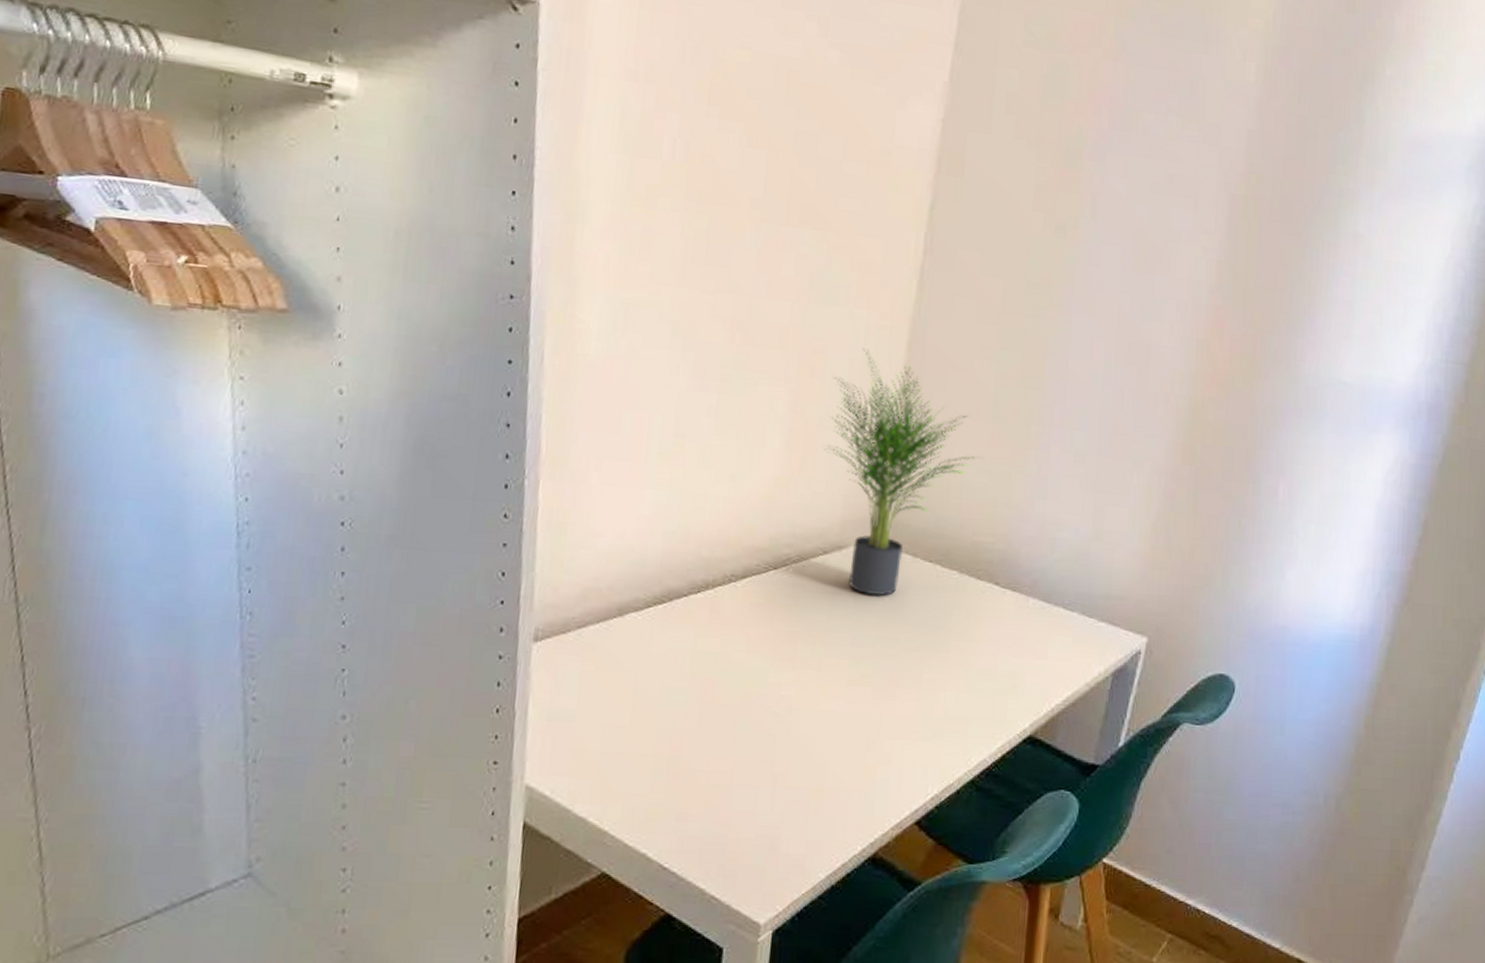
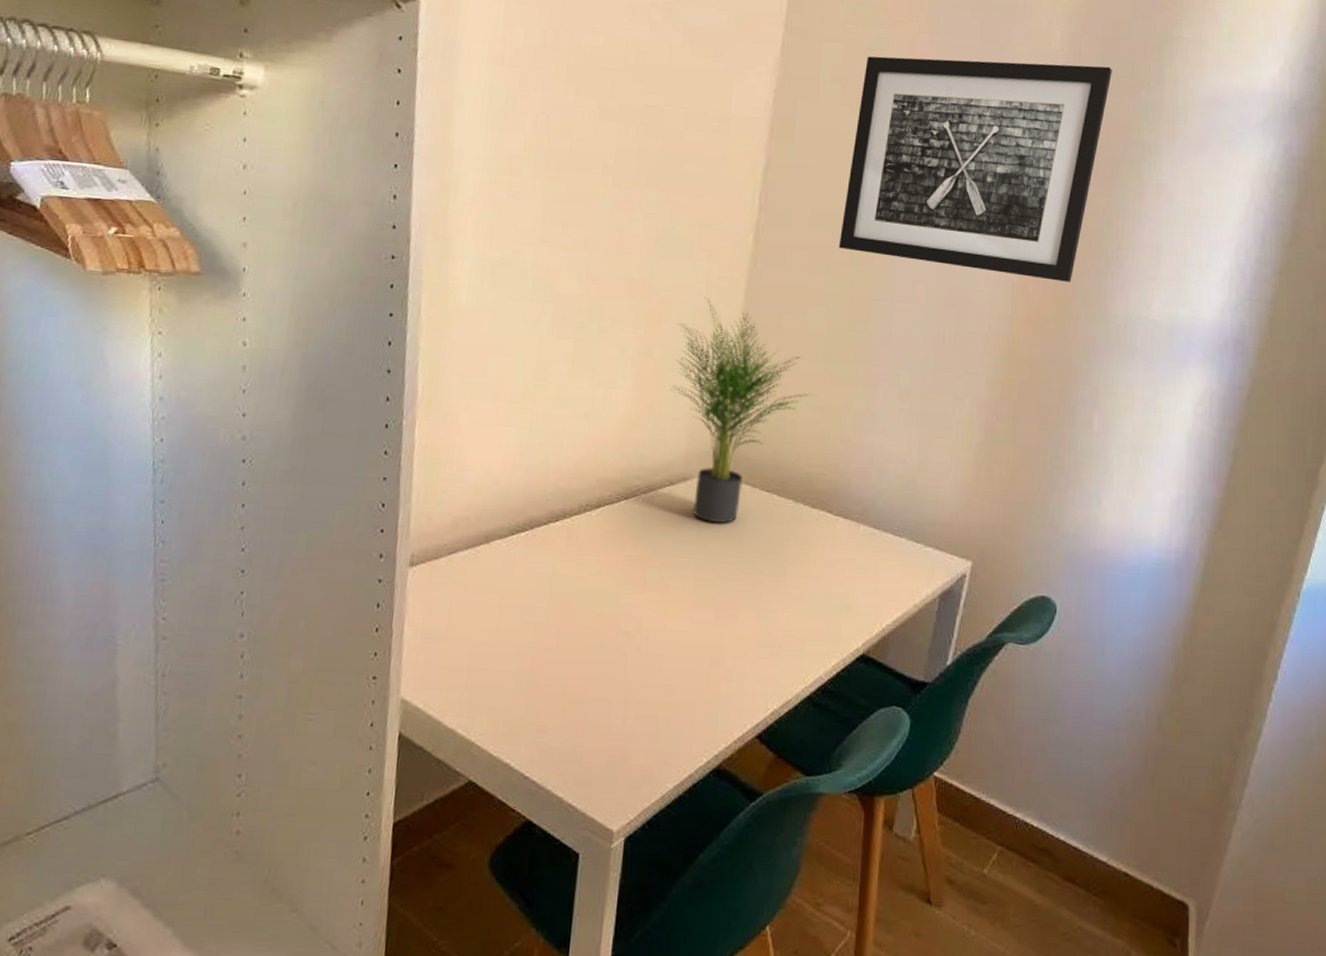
wall art: none [1011,84,1310,339] -> present [839,56,1112,282]

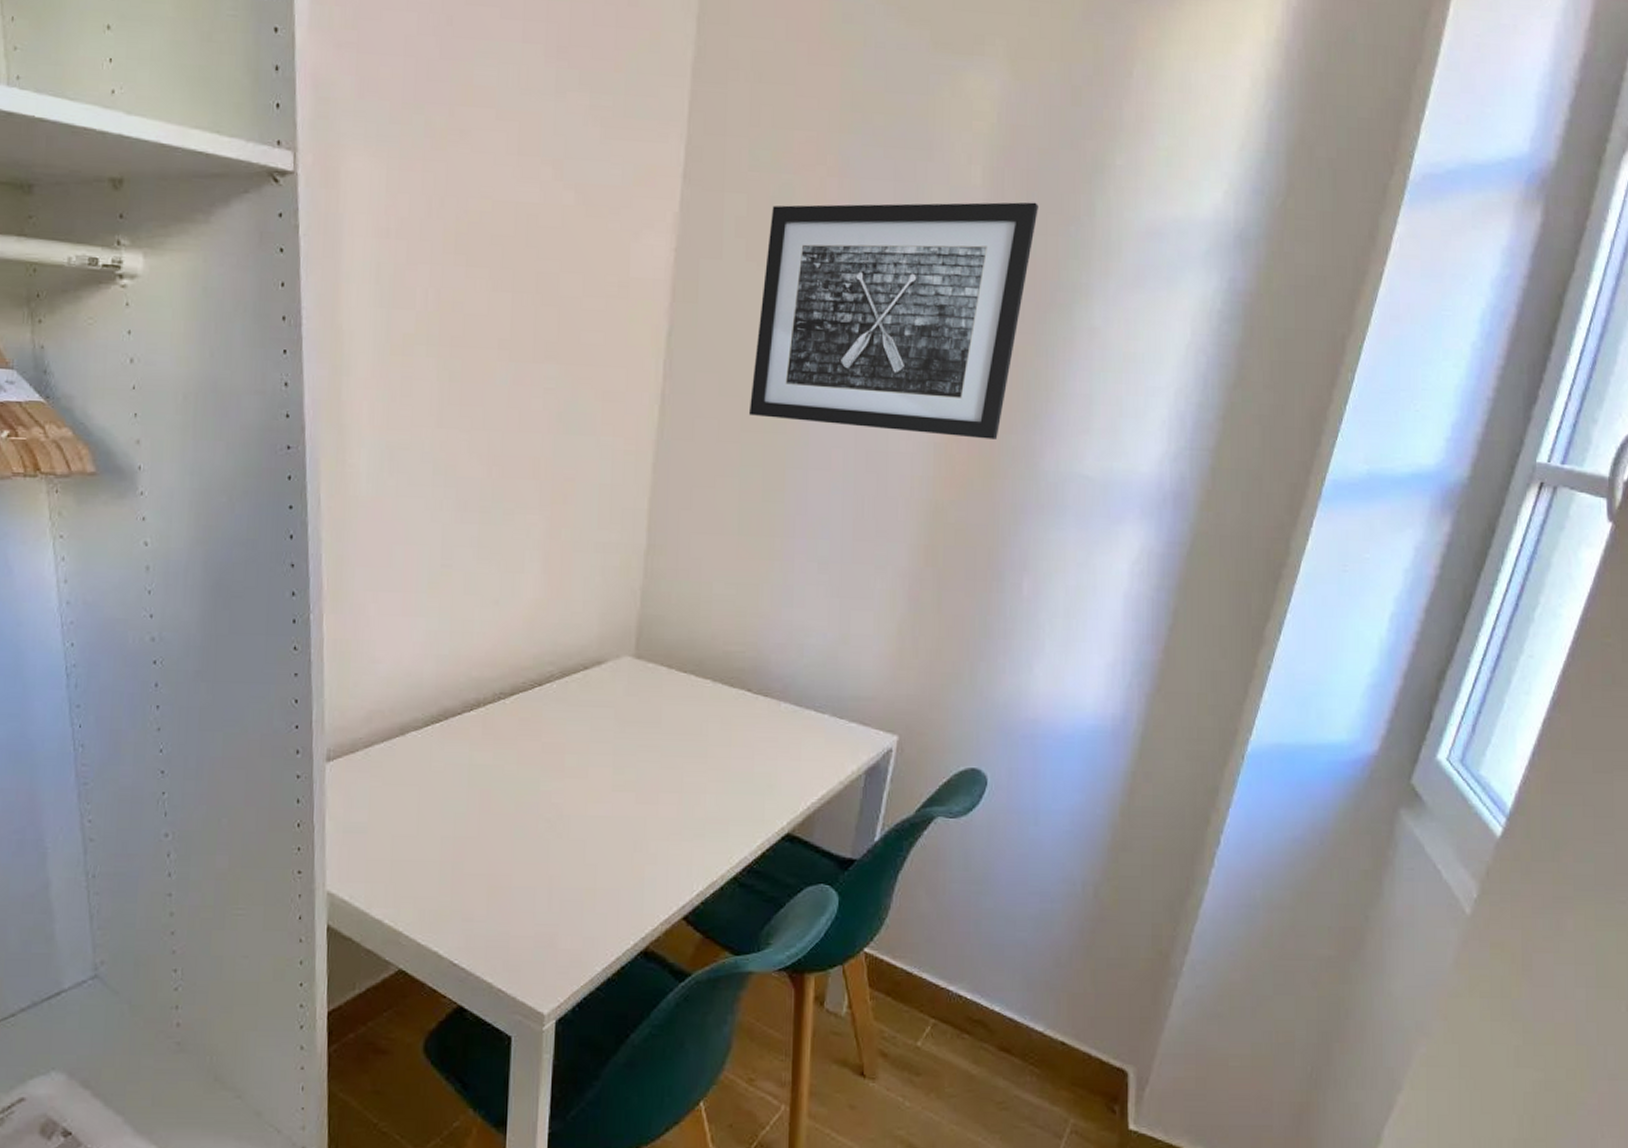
potted plant: present [670,297,817,523] -> none [579,473,732,706]

